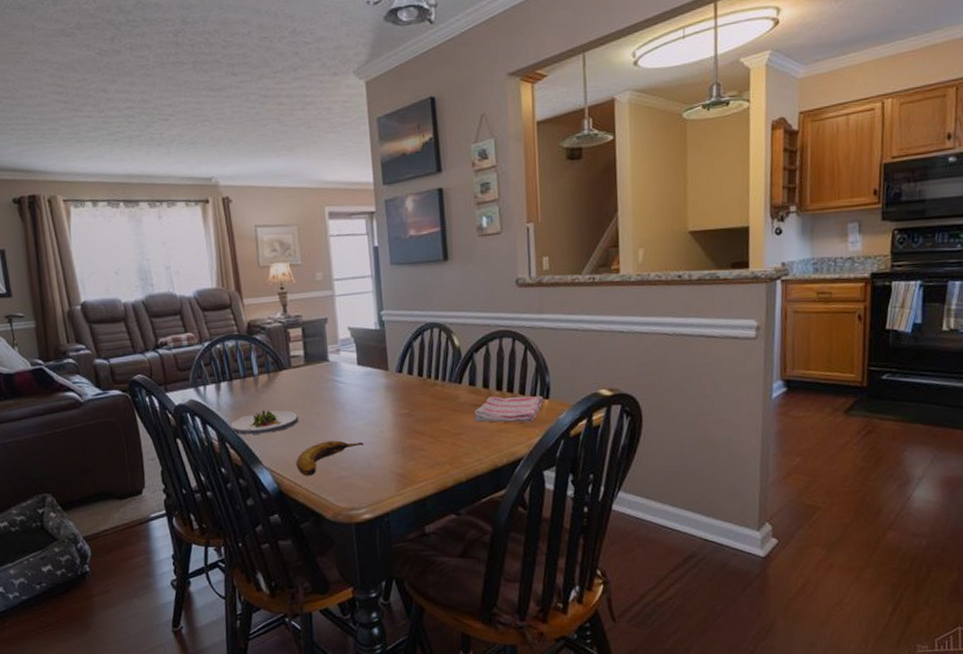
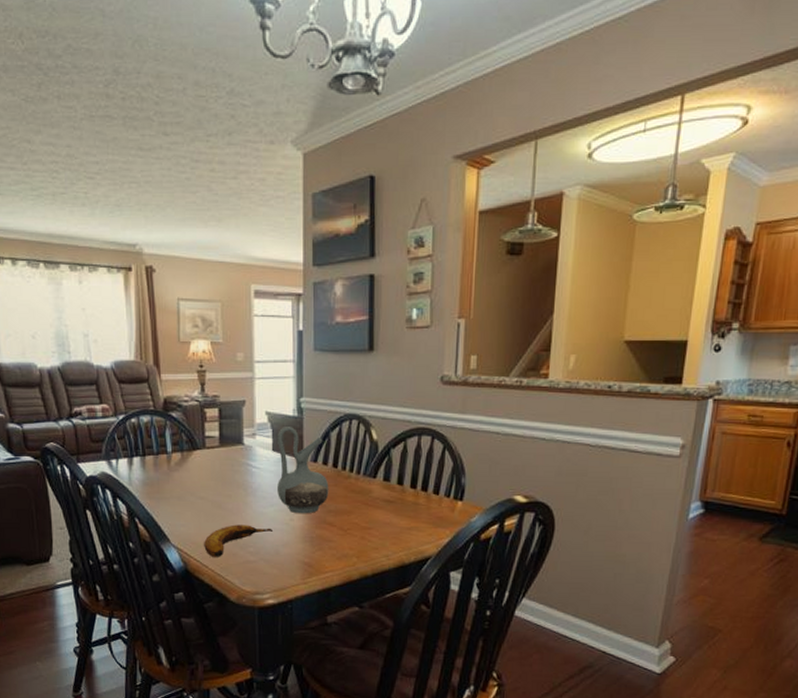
salad plate: present [230,410,299,435] -> none [140,488,210,512]
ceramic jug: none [361,340,417,425] -> present [278,427,329,514]
dish towel: present [474,396,544,423] -> none [386,494,457,523]

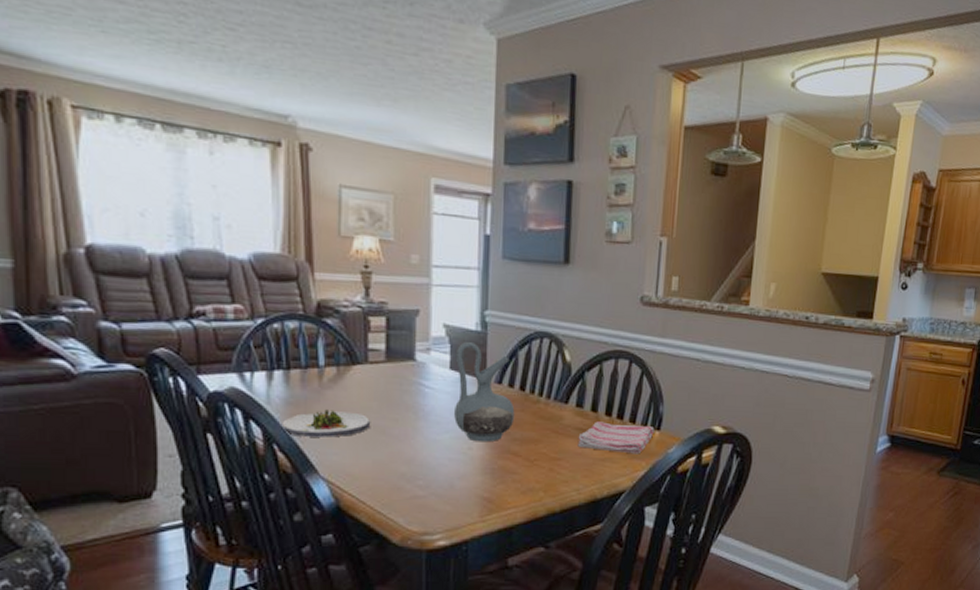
salad plate: none [140,488,210,512] -> present [281,409,371,438]
banana: present [204,524,274,557] -> none [362,453,448,492]
dish towel: none [386,494,457,523] -> present [577,421,655,454]

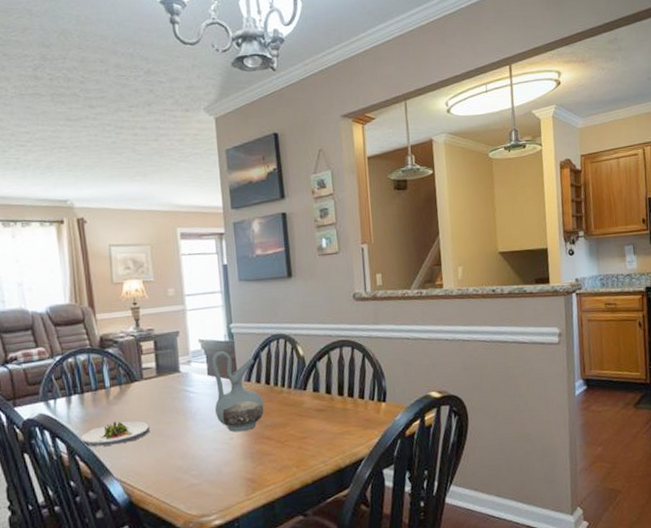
dish towel: present [577,421,655,454] -> none [318,399,381,426]

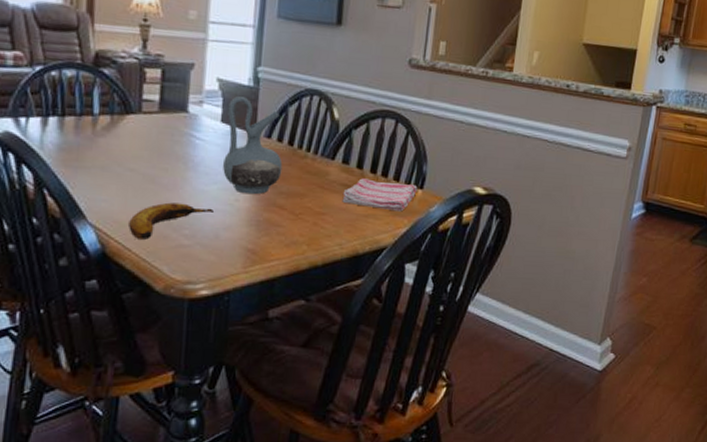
salad plate: present [80,421,151,447] -> none [53,157,141,185]
banana: none [147,448,215,485] -> present [129,202,215,240]
dish towel: none [318,399,381,426] -> present [342,178,418,212]

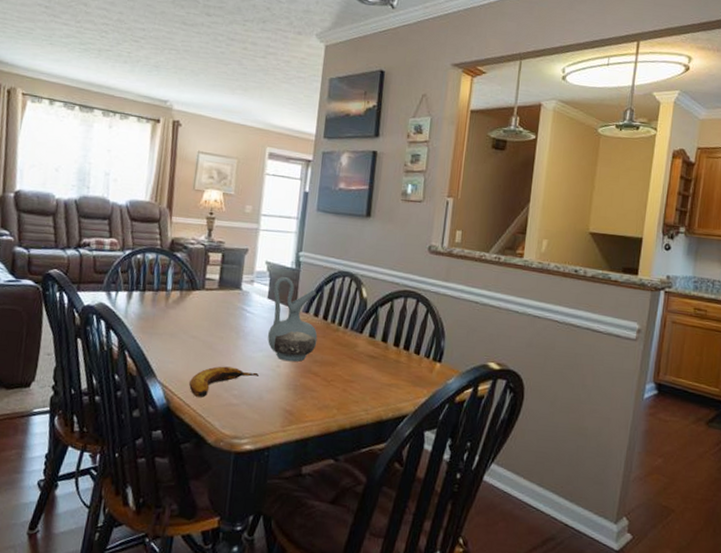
dish towel: present [342,178,418,212] -> none [368,351,436,383]

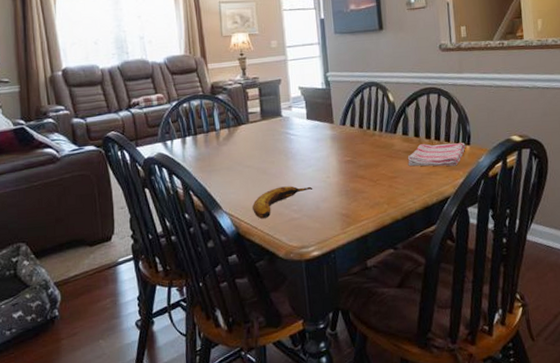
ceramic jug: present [268,277,318,362] -> none [310,97,358,171]
dish towel: none [368,351,436,383] -> present [407,143,466,167]

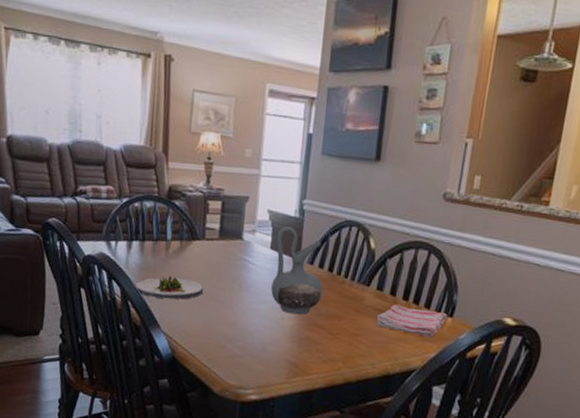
salad plate: none [194,160,256,183] -> present [135,276,204,300]
banana: present [252,186,313,219] -> none [193,317,264,348]
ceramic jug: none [310,97,358,171] -> present [271,226,323,315]

